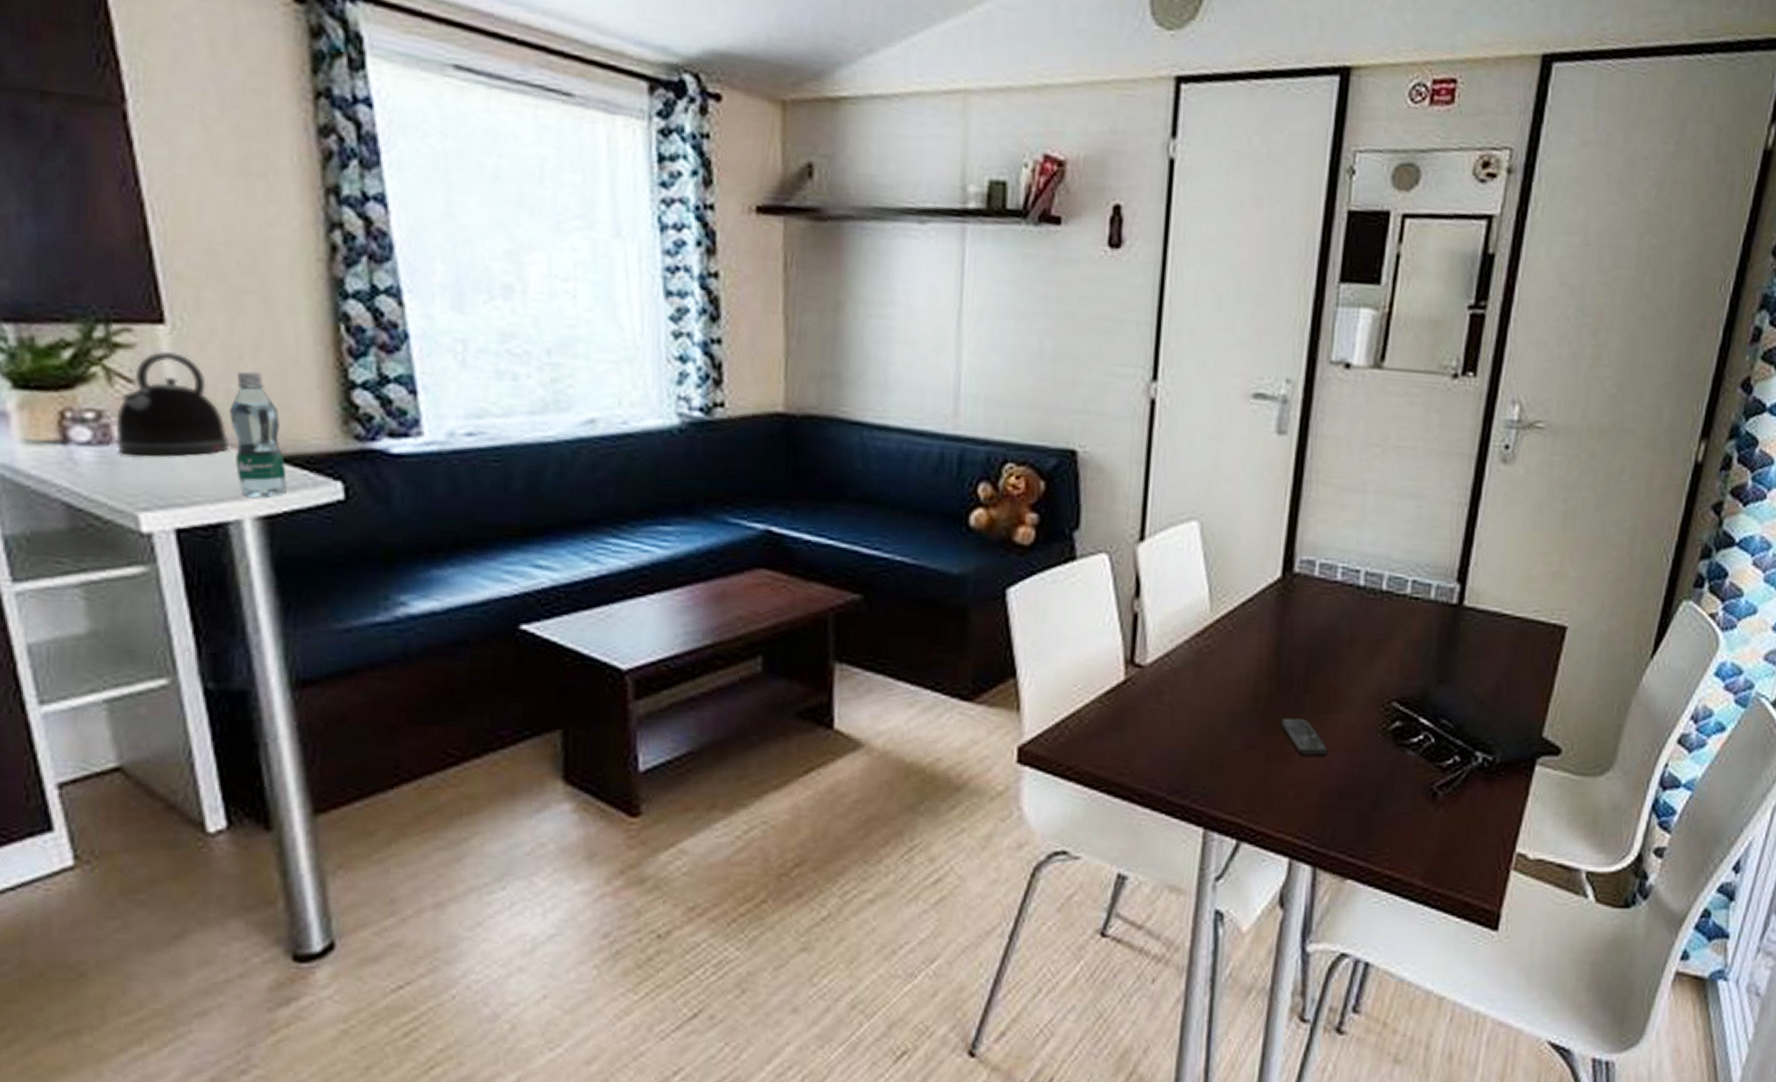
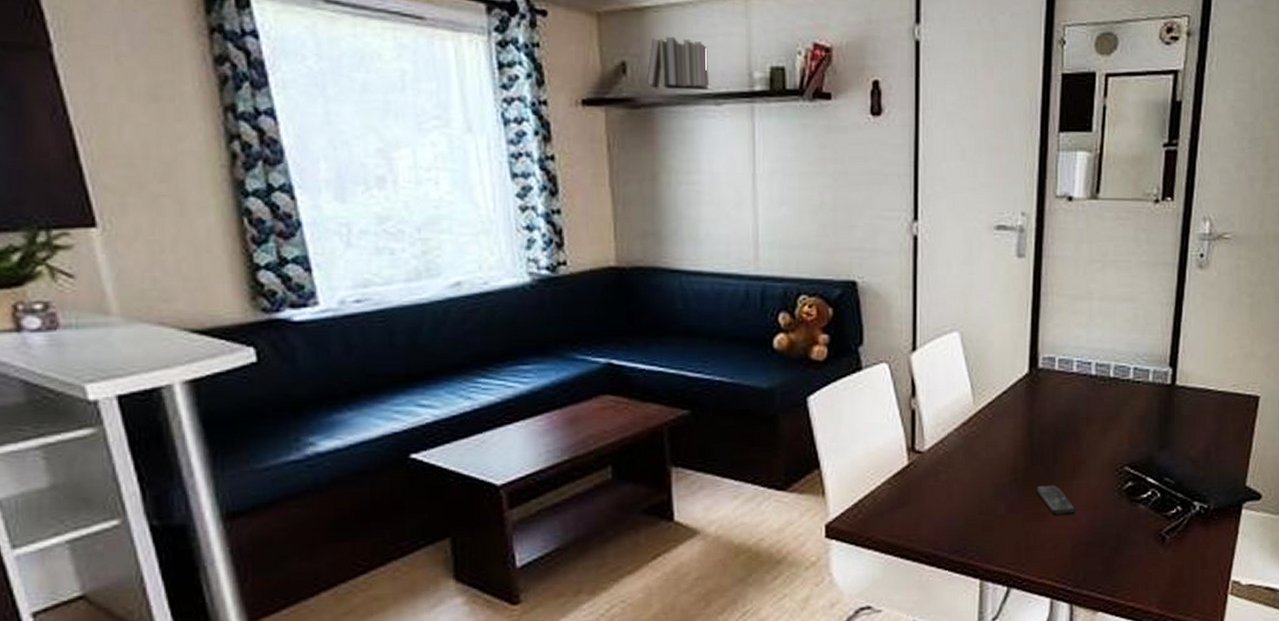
kettle: present [115,352,231,457] -> none [60,250,159,338]
bottle: present [229,371,287,499] -> none [156,262,208,366]
books: none [836,135,913,205] -> present [646,36,708,91]

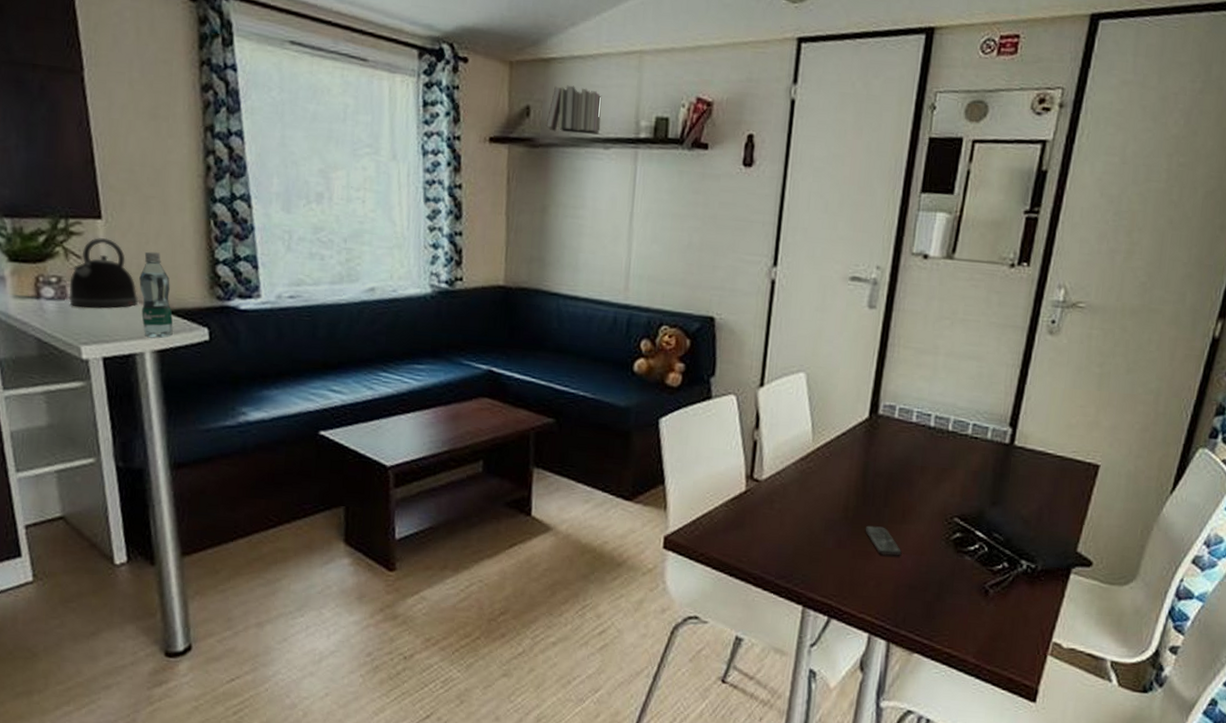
kettle: none [60,250,159,338] -> present [68,238,139,309]
bottle: none [156,262,208,366] -> present [139,251,173,339]

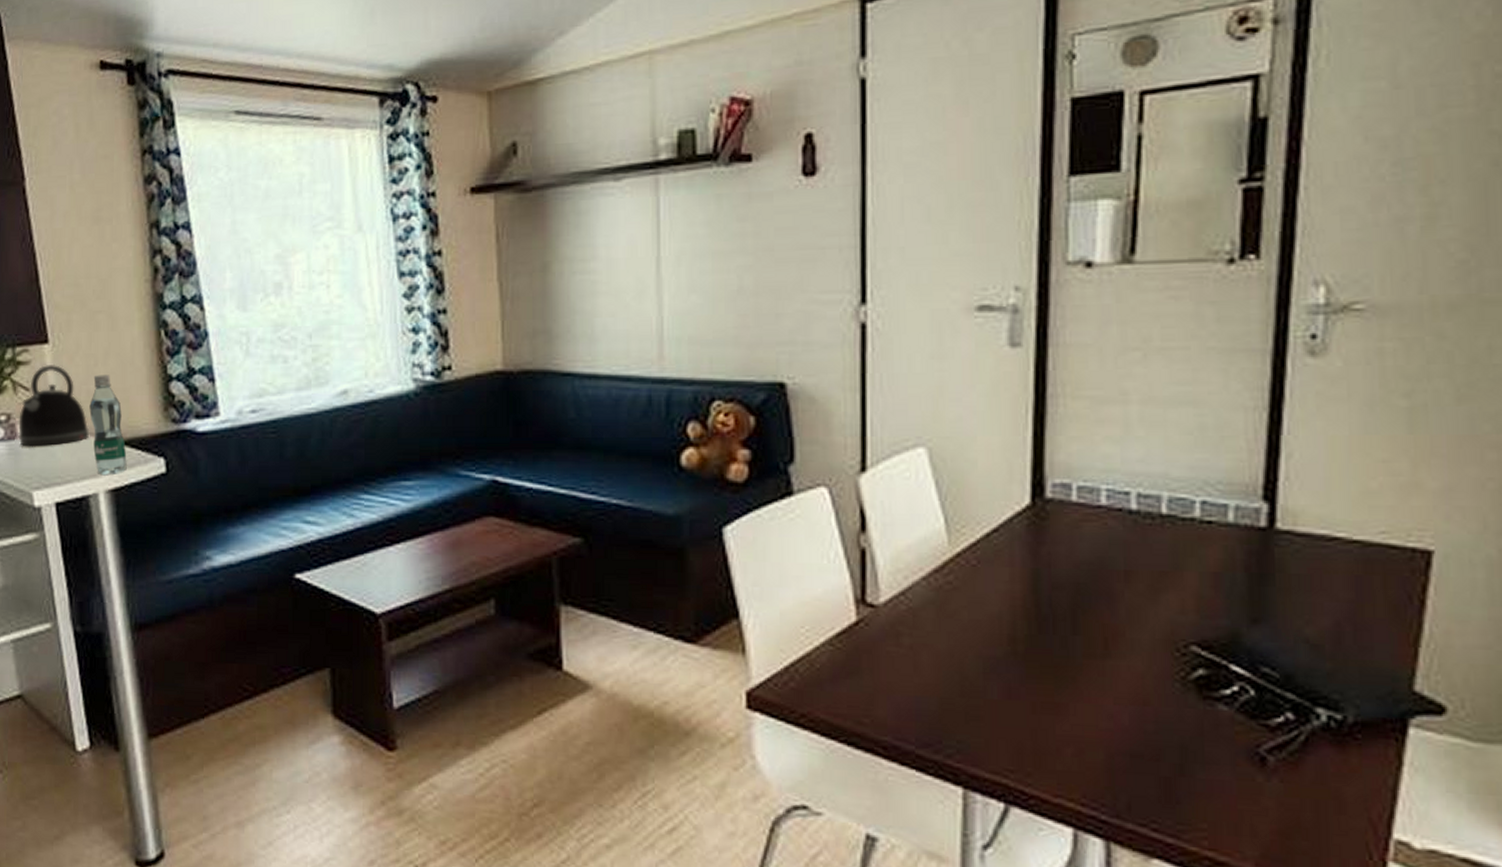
books: present [545,85,601,136] -> none [538,108,606,169]
mobile phone: present [865,525,902,557] -> none [1046,663,1111,710]

